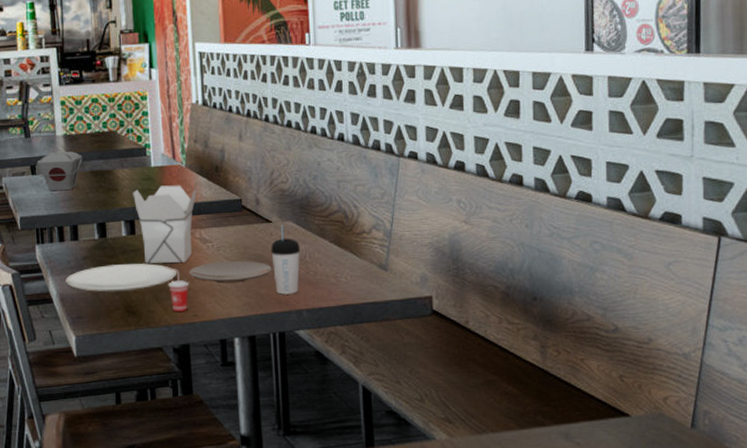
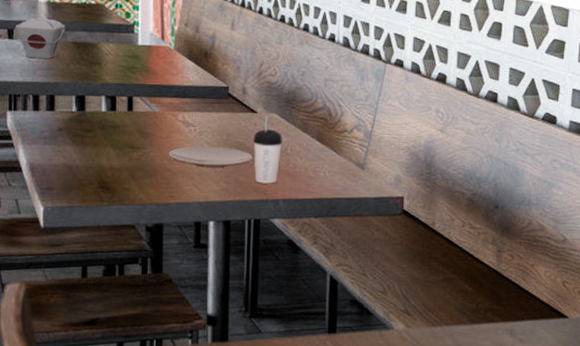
plate: present [65,263,177,292] -> none [37,138,156,167]
takeout container: present [133,185,197,264] -> none [116,65,184,144]
beverage cup: present [164,266,189,312] -> none [143,146,168,192]

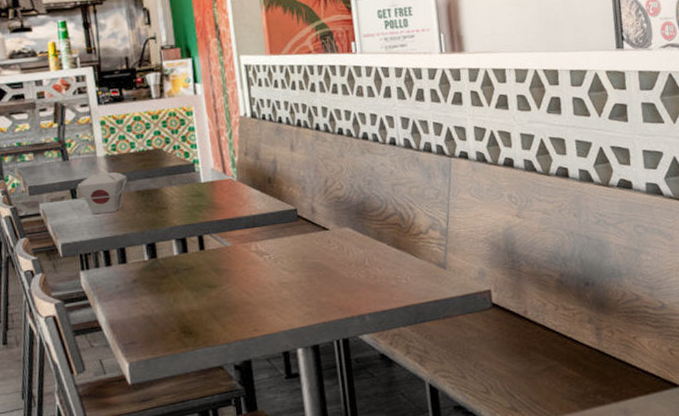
plate: present [168,145,253,168] -> none [246,269,332,295]
beverage cup: present [253,116,282,184] -> none [329,231,360,301]

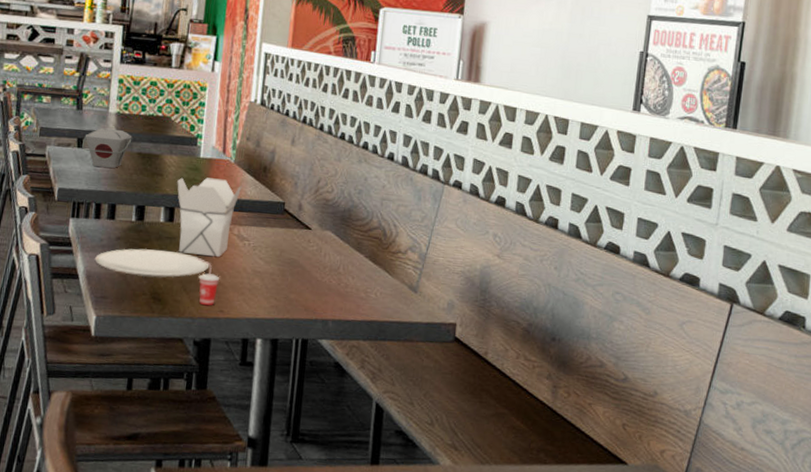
plate: none [115,281,234,315] -> present [95,248,210,278]
takeout container: none [183,199,251,281] -> present [177,177,243,258]
beverage cup: none [220,282,248,329] -> present [197,258,220,306]

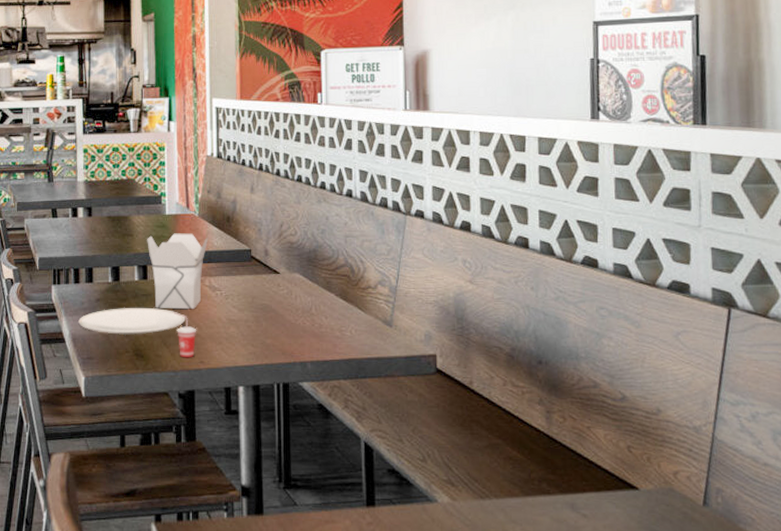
takeout container: present [82,128,132,168] -> none [56,196,101,233]

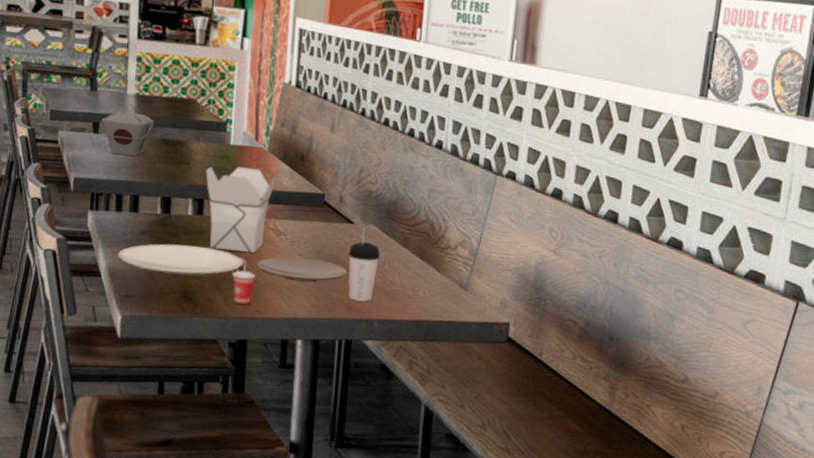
takeout container: none [56,196,101,233] -> present [98,111,154,156]
plate: none [197,309,278,332] -> present [257,256,347,283]
beverage cup: none [278,276,306,346] -> present [348,228,380,302]

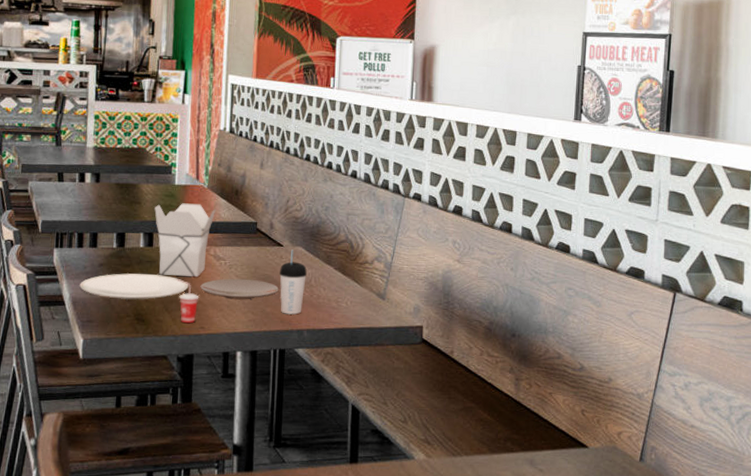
takeout container: present [98,111,154,156] -> none [62,161,110,199]

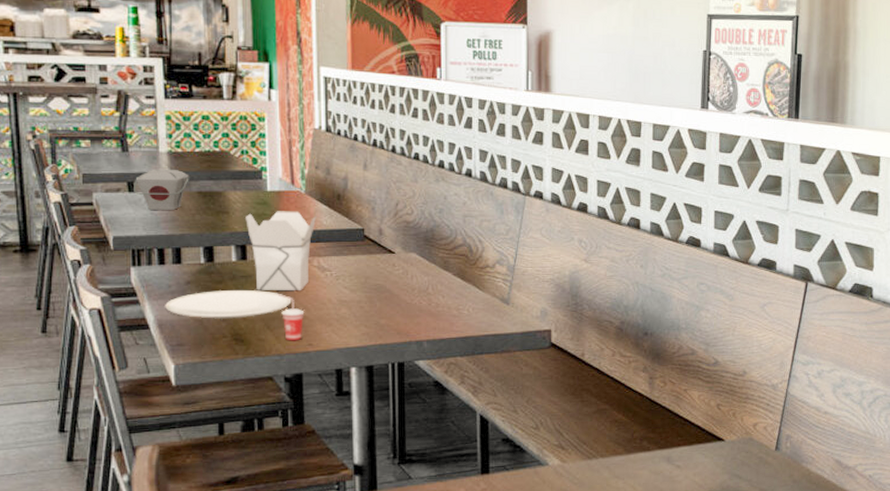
takeout container: none [62,161,110,199] -> present [134,168,189,210]
plate: present [200,278,279,300] -> none [305,290,393,313]
beverage cup: present [279,249,307,315] -> none [393,256,423,325]

